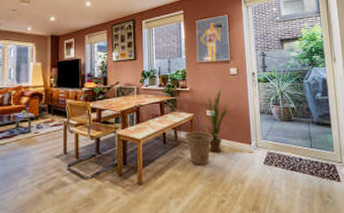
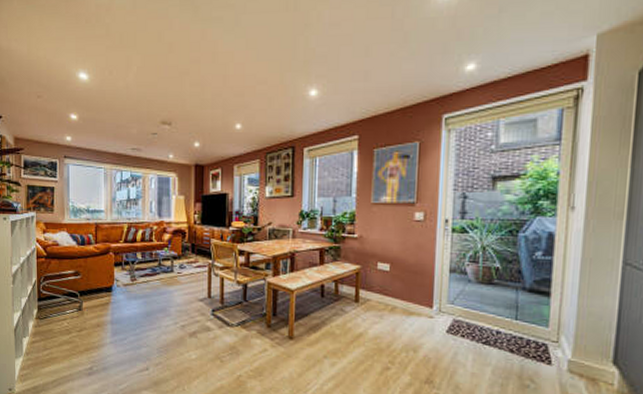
basket: present [185,131,214,165] -> none [348,285,384,326]
house plant: present [200,89,230,152] -> none [371,237,411,313]

